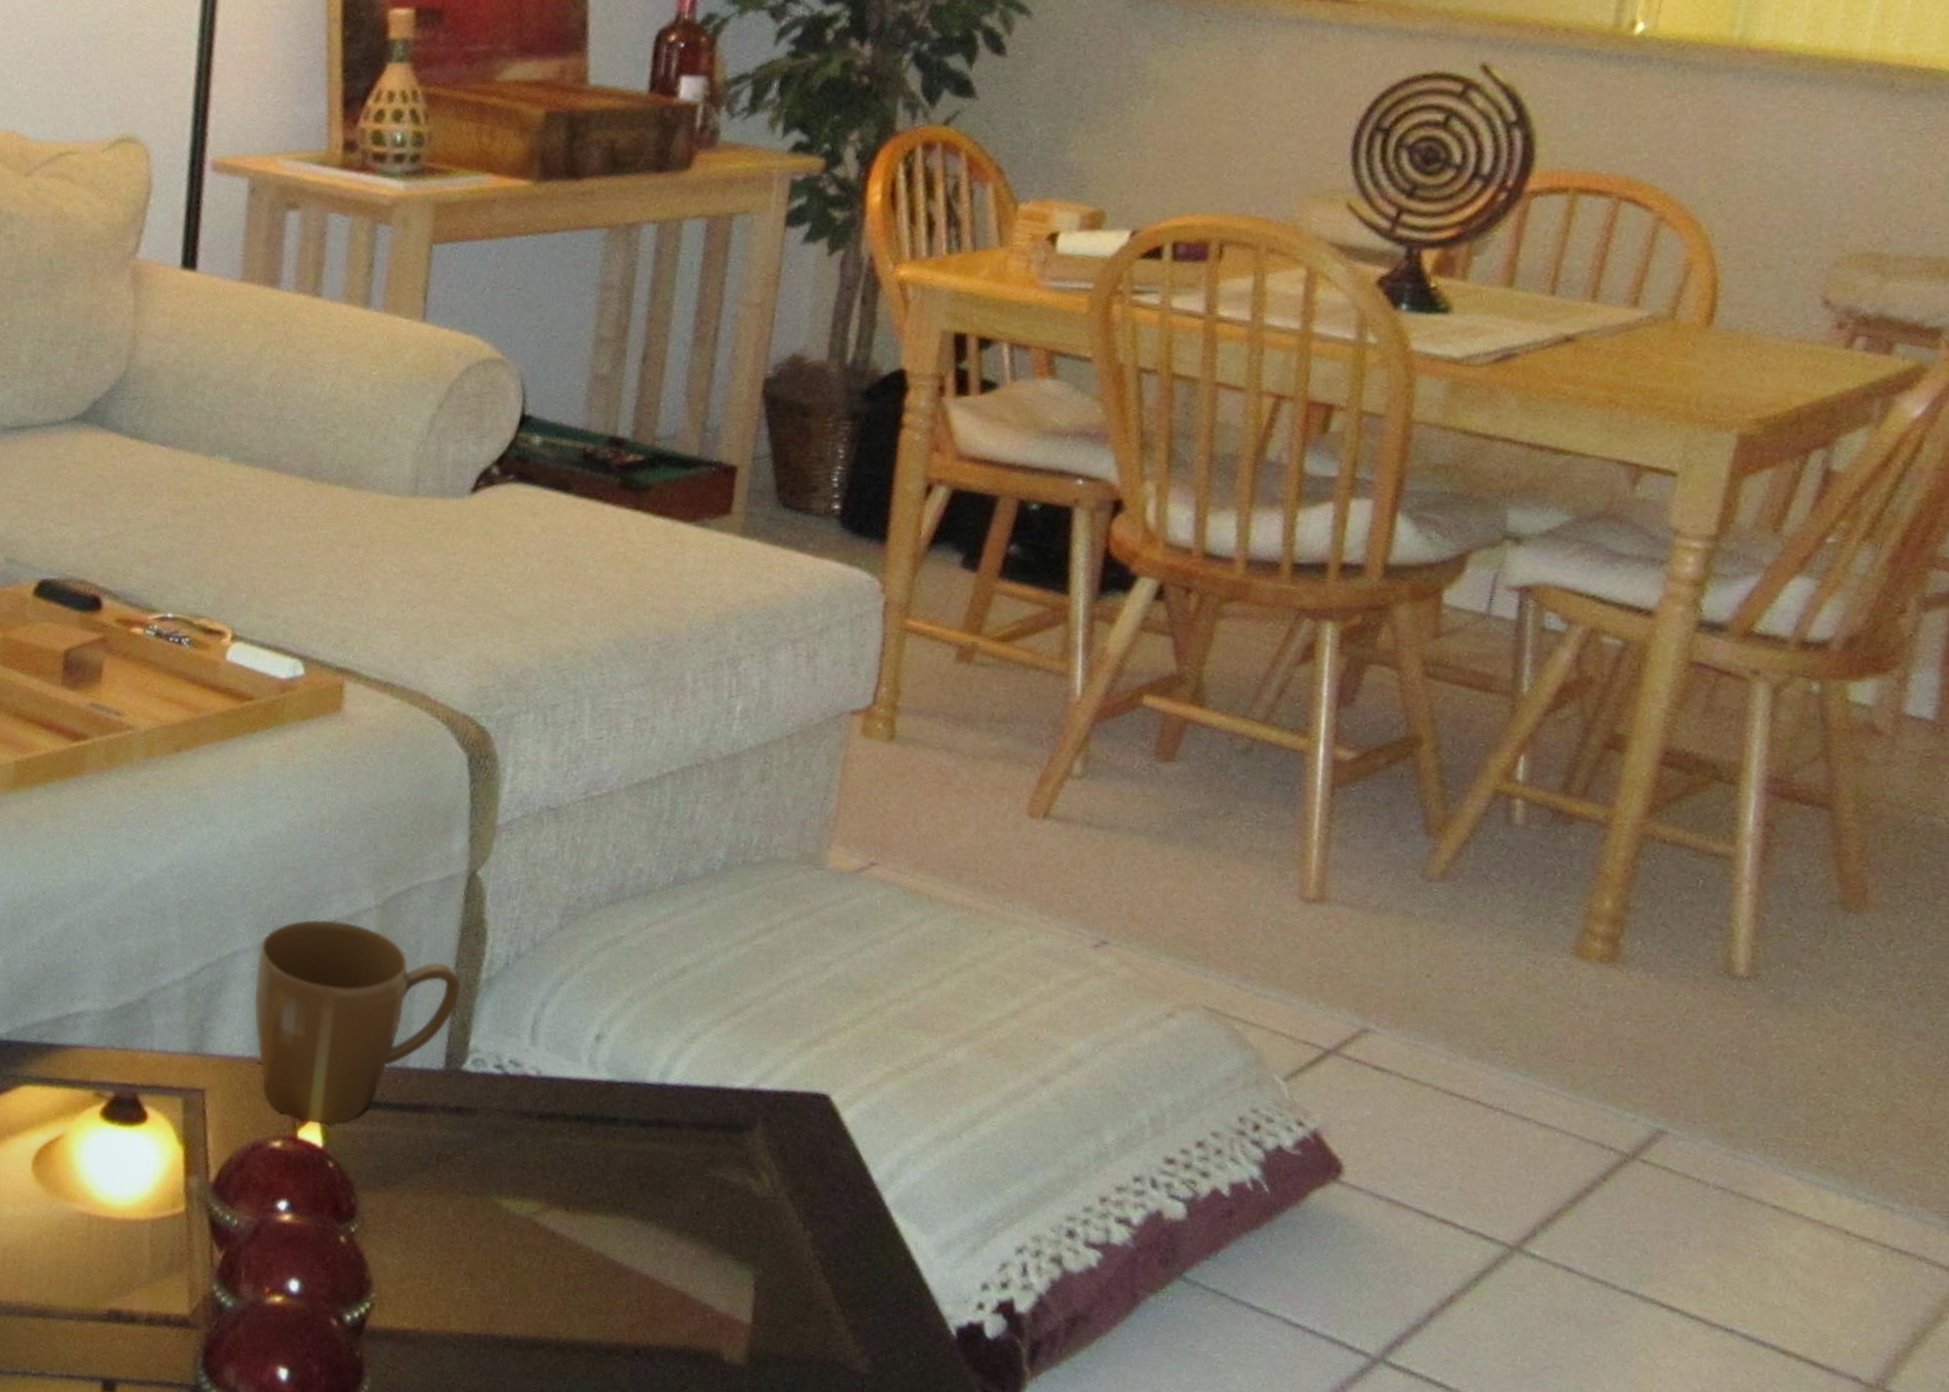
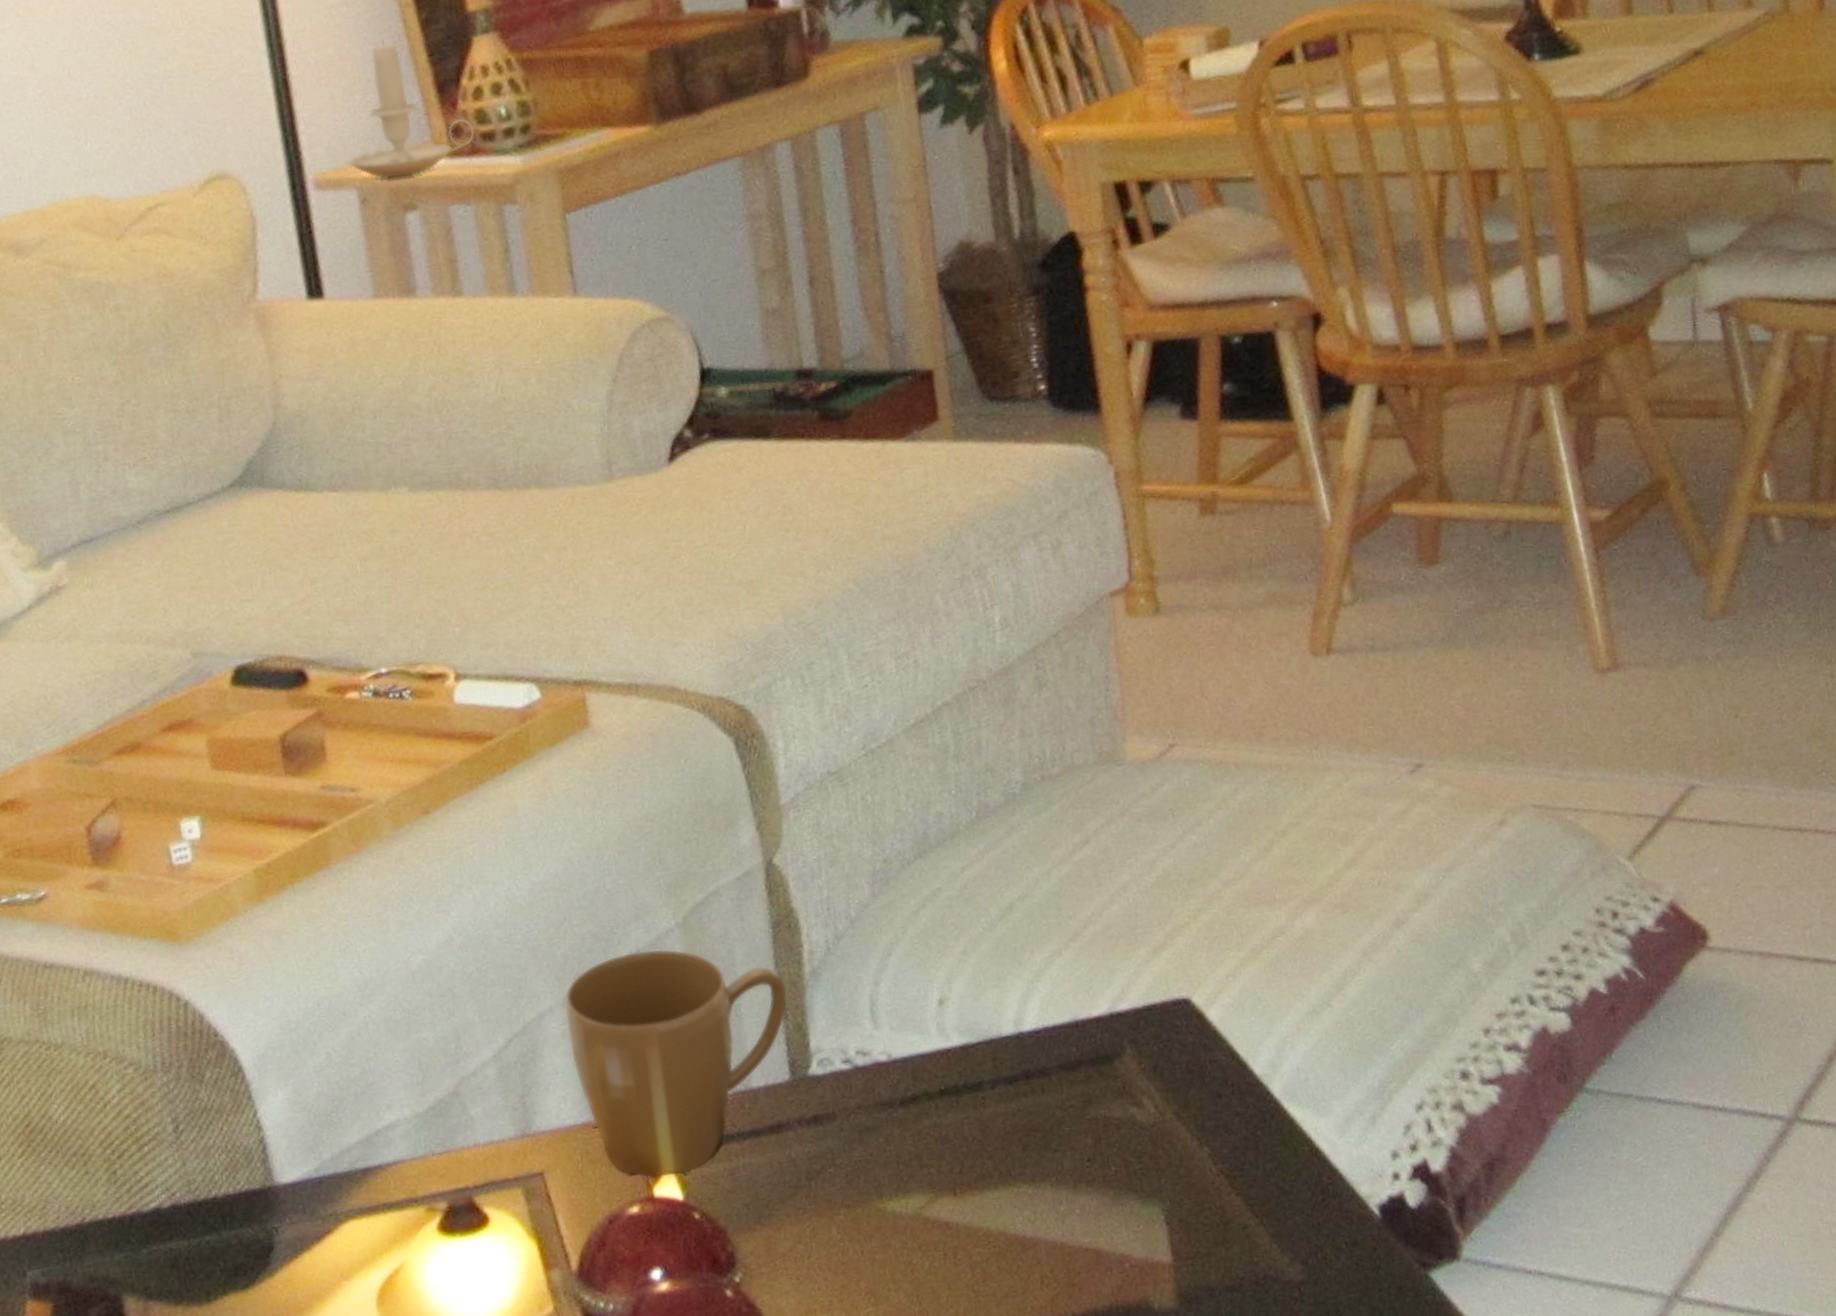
candle: none [246,47,369,178] -> present [348,39,476,179]

